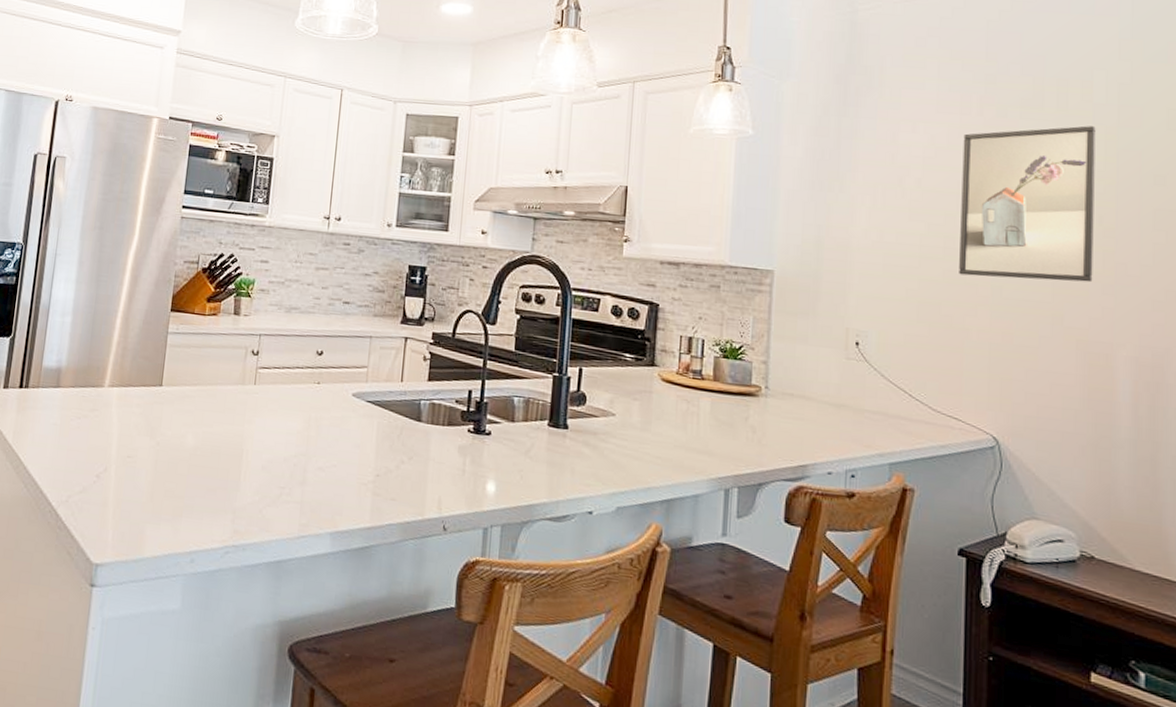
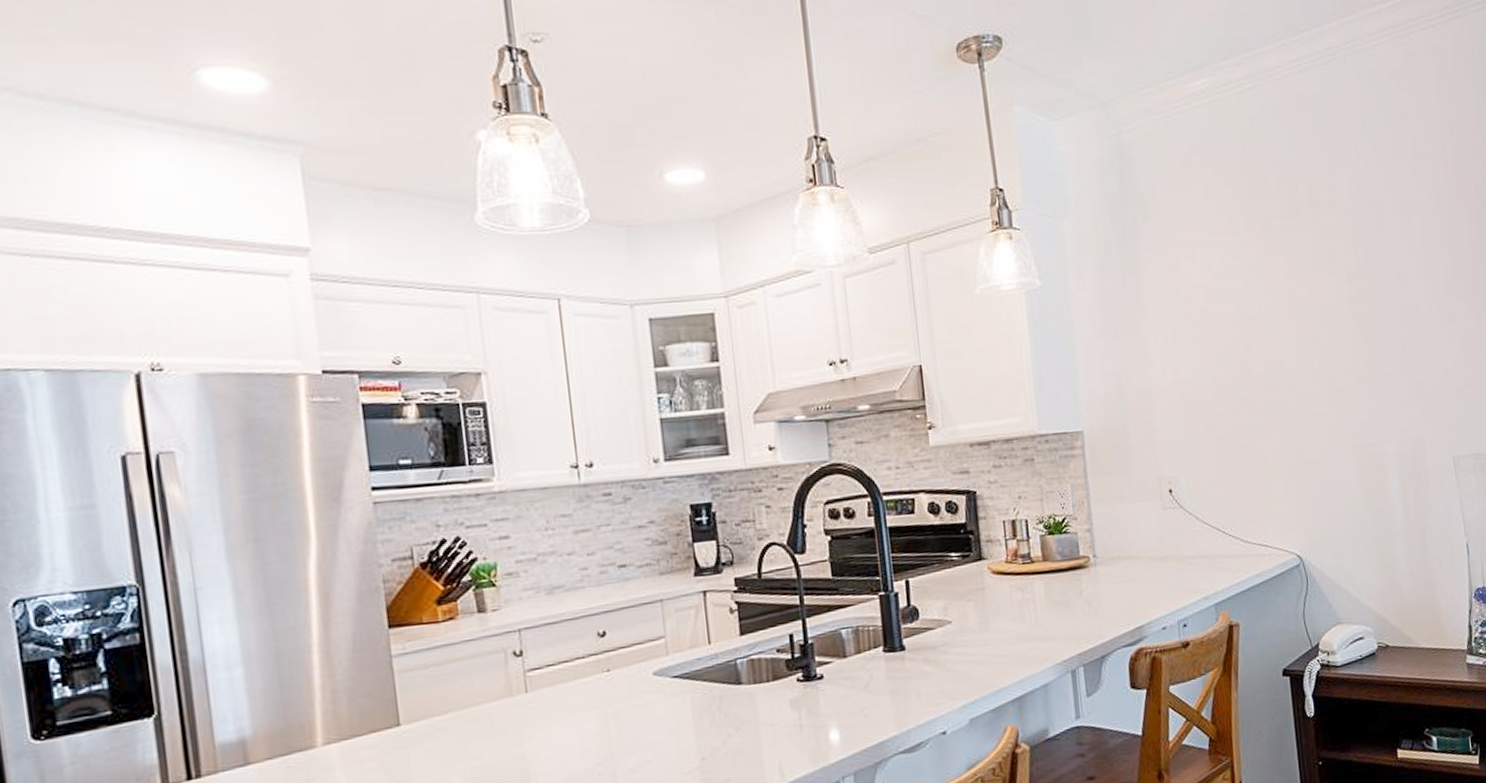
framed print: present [959,126,1096,283] -> none [1236,230,1359,401]

